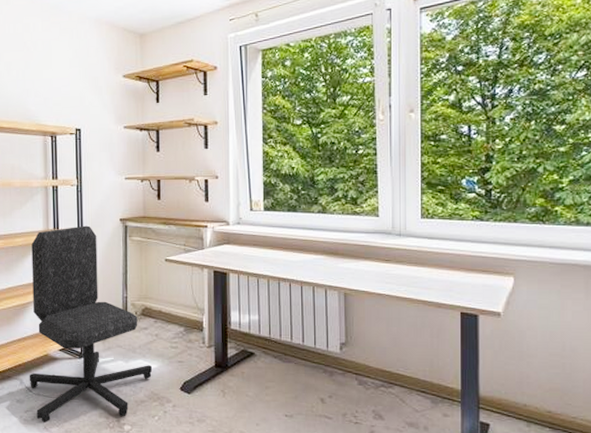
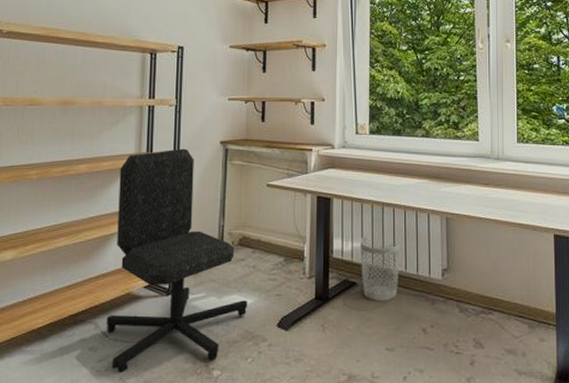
wastebasket: none [257,309,298,371] -> present [360,235,401,301]

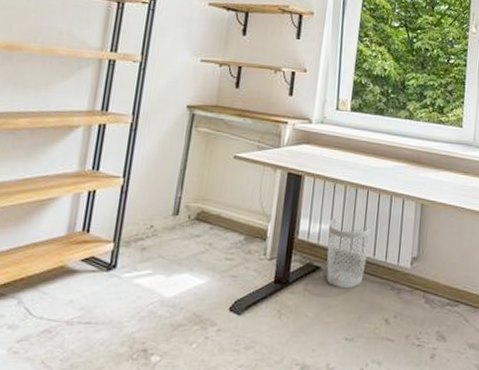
chair: present [106,148,247,373] -> none [31,109,199,355]

